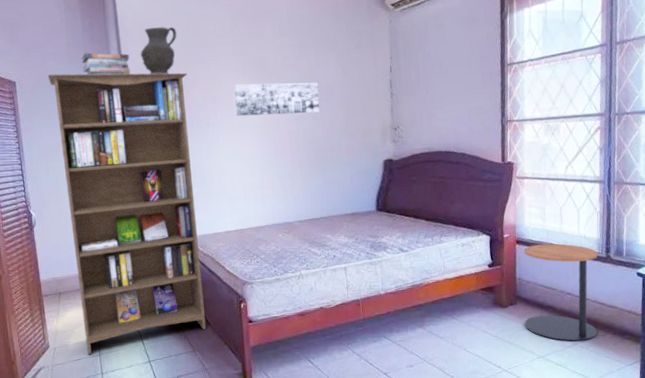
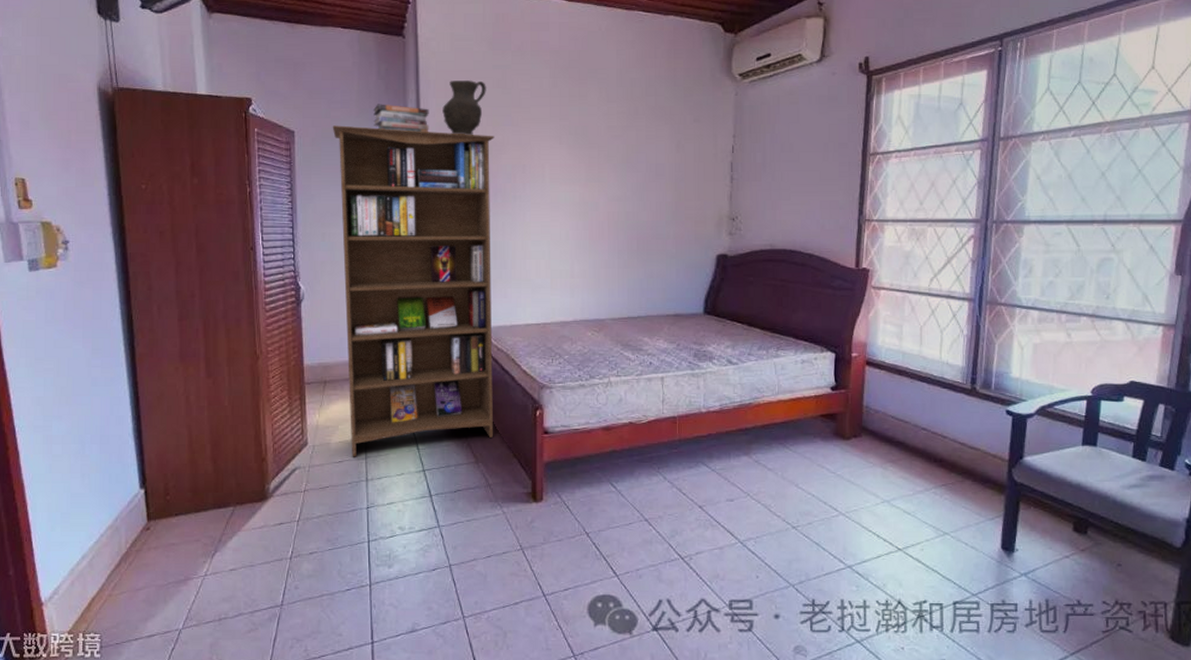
wall art: present [234,82,320,117] -> none [549,153,647,193]
side table: present [523,243,598,342] -> none [869,368,962,486]

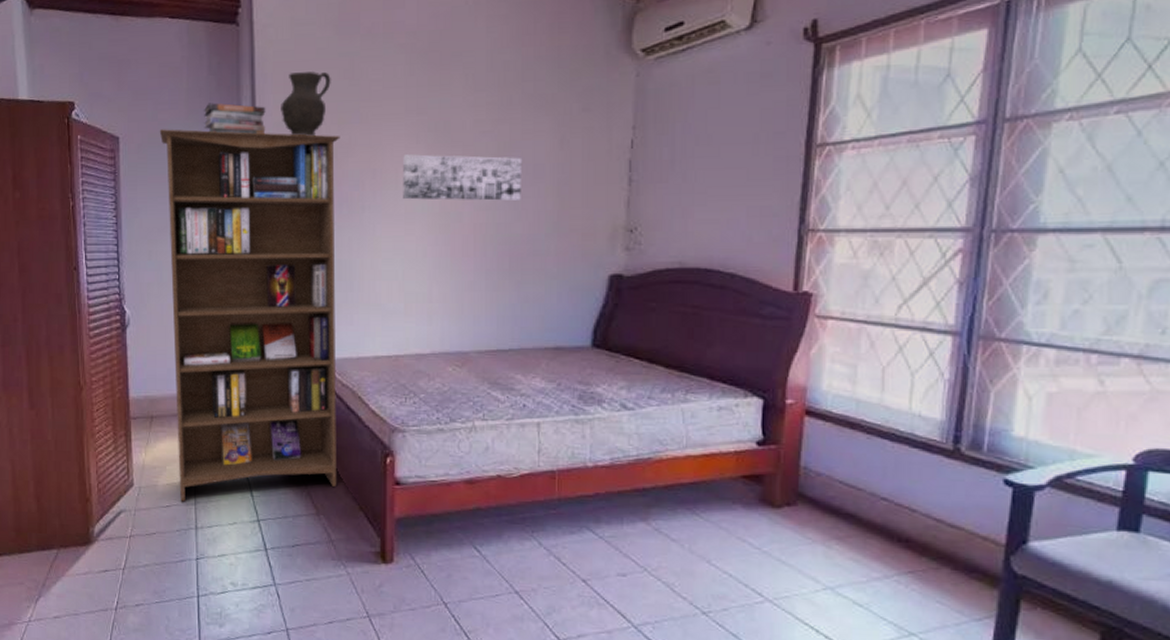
wall art: none [549,153,647,193] -> present [403,154,523,201]

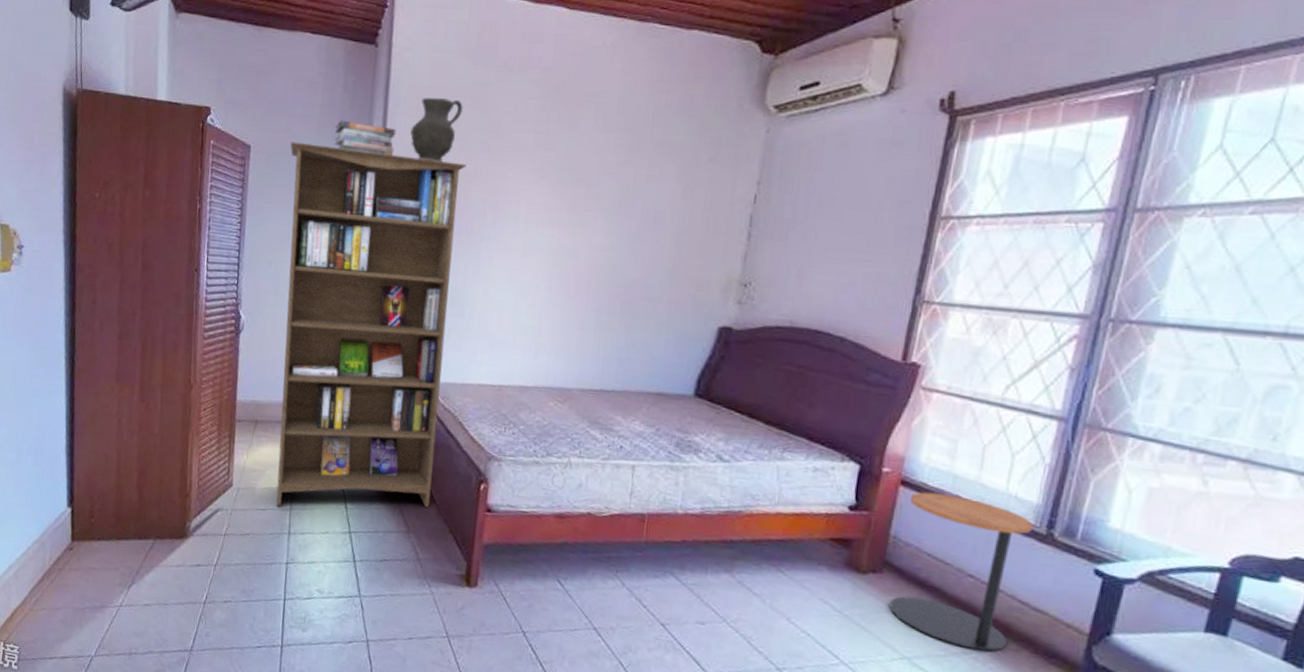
wall art: present [403,154,523,201] -> none [522,189,644,244]
side table: none [807,419,940,573] -> present [889,491,1034,652]

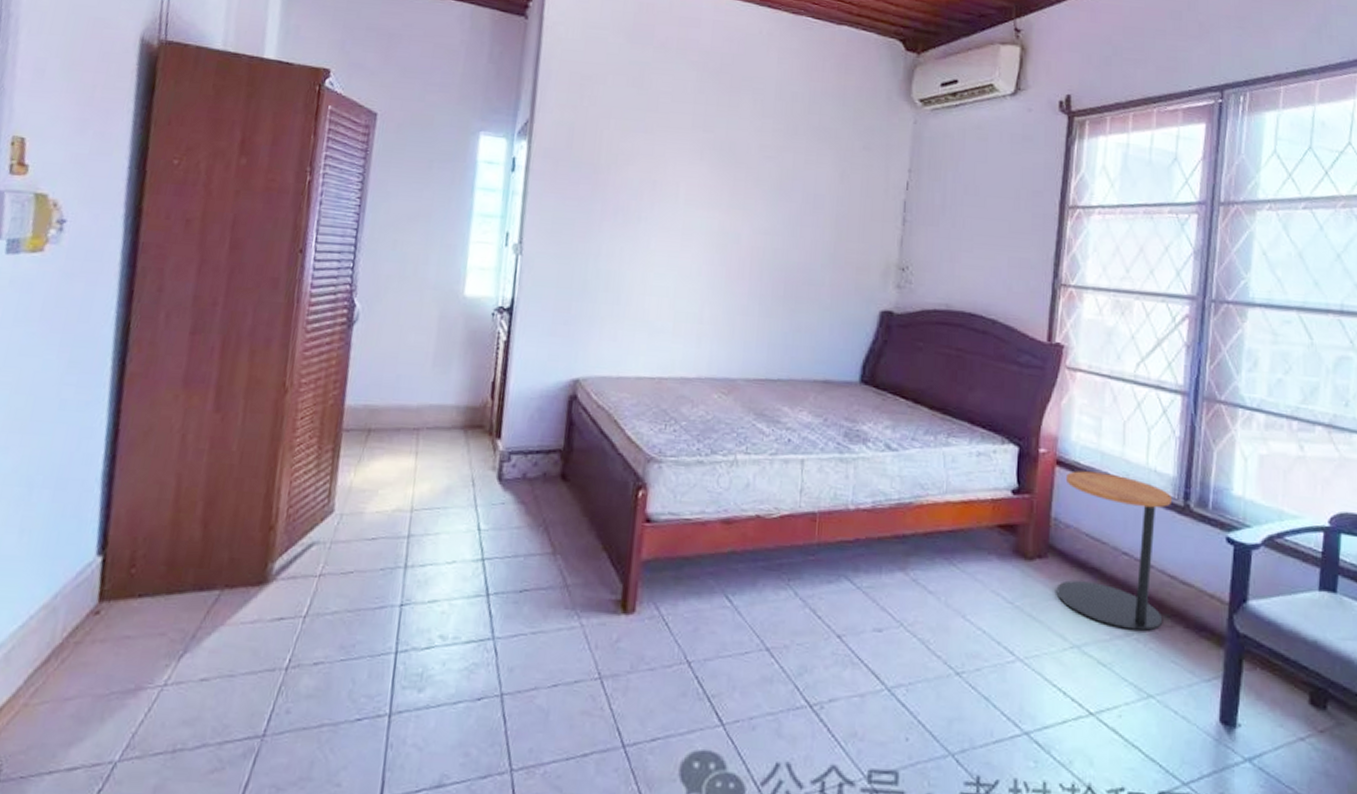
bookcase: present [276,142,467,507] -> none [390,111,623,534]
book stack: present [334,120,396,156] -> none [476,91,547,131]
decorative vase: present [410,98,463,162] -> none [562,73,619,139]

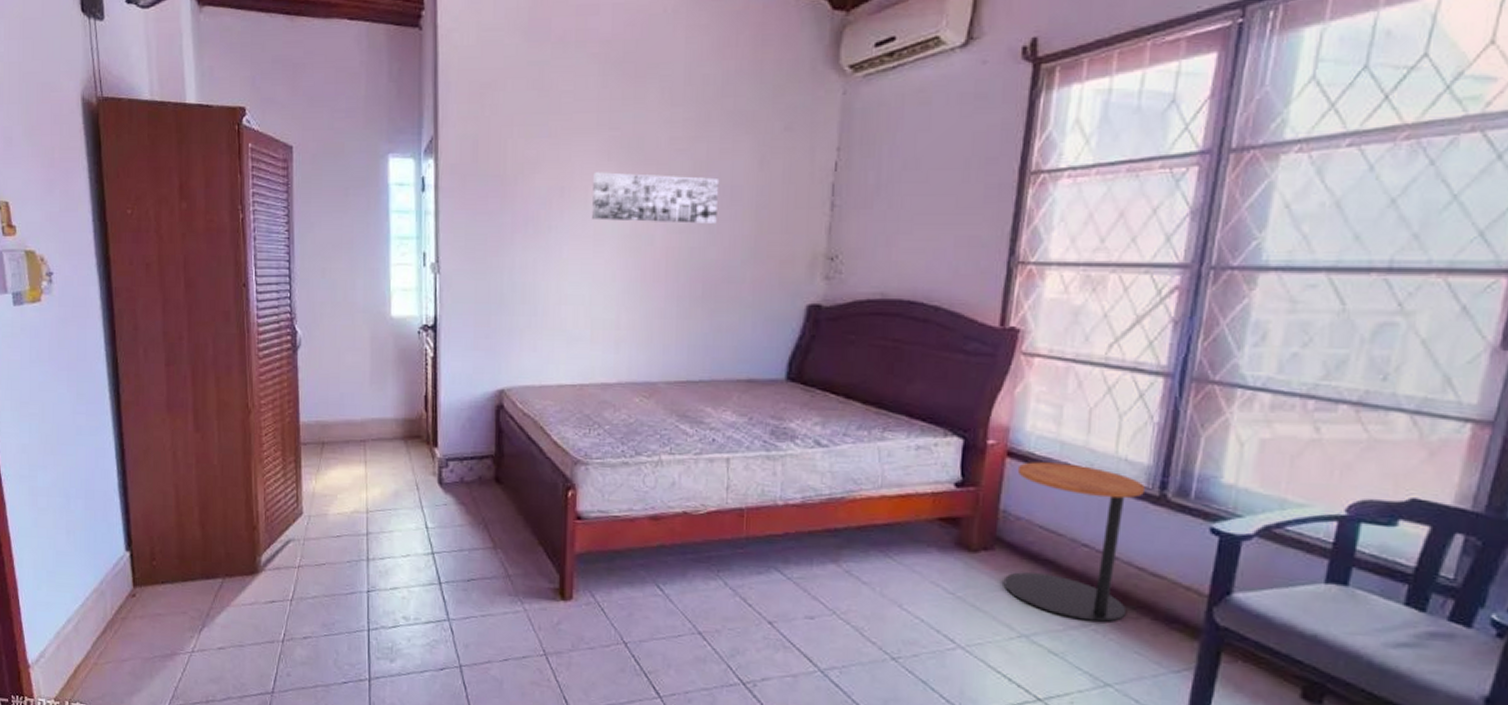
wall art: none [682,169,804,228] -> present [592,172,720,224]

